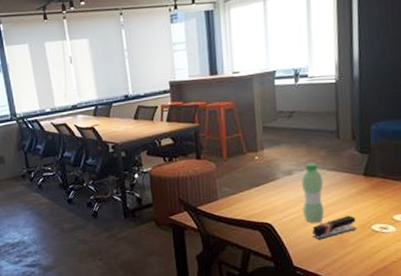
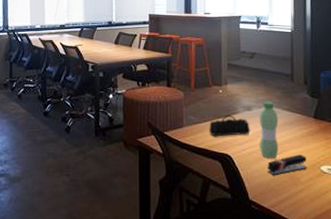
pencil case: none [246,181,293,207] -> present [209,115,251,137]

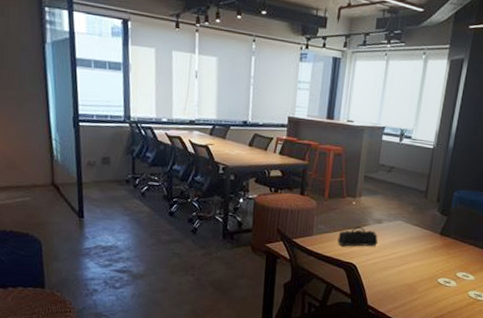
water bottle: present [259,101,279,159] -> none [384,215,407,270]
stapler: present [268,154,307,176] -> none [388,267,426,285]

